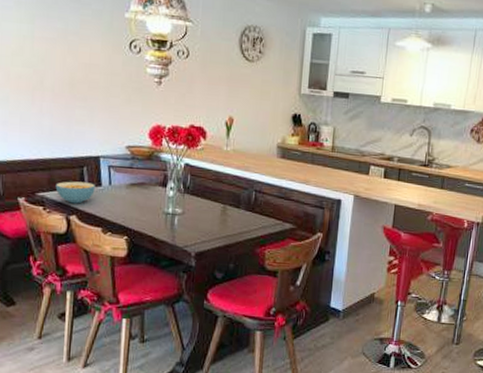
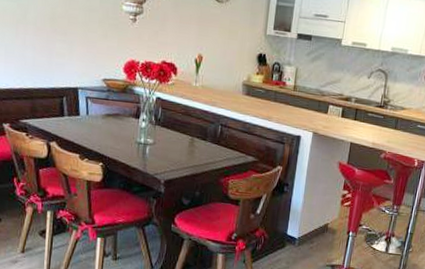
cereal bowl: present [55,181,95,204] -> none [37,110,74,132]

